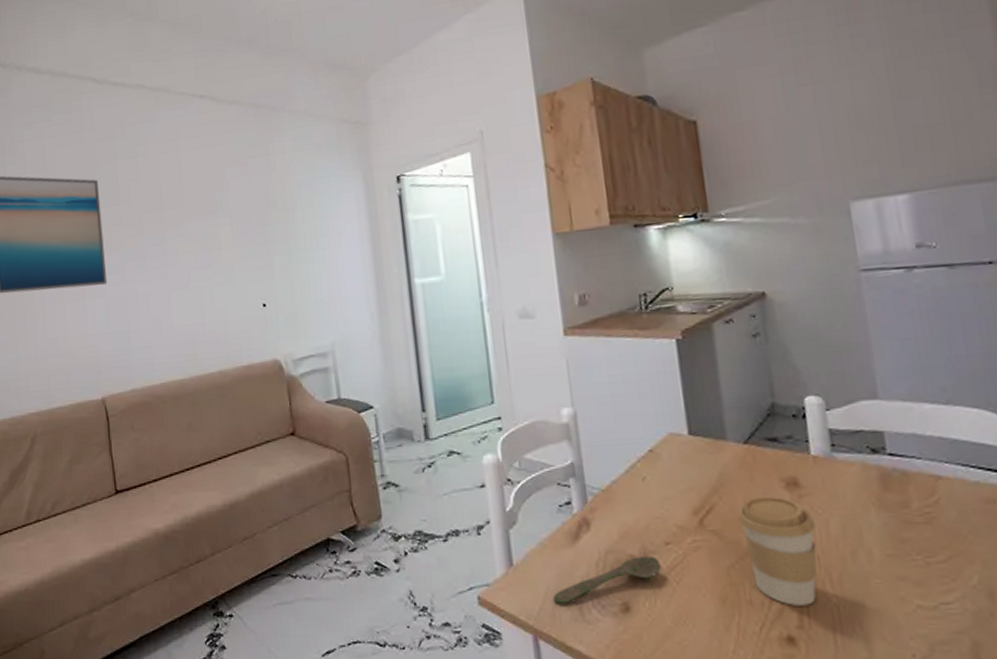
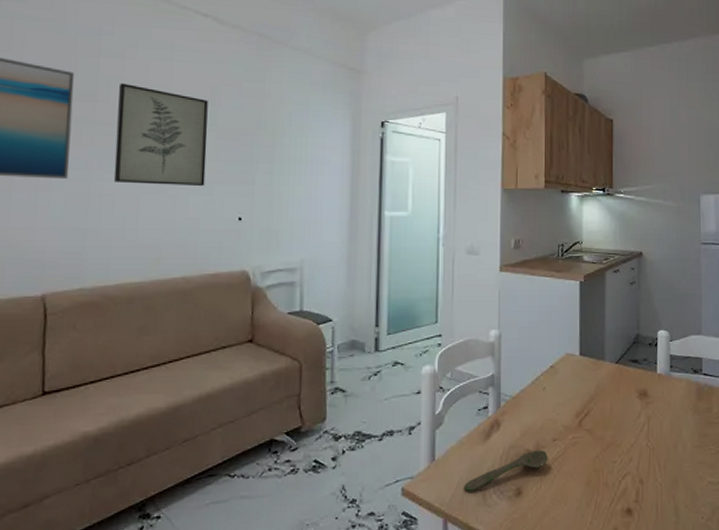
wall art: none [136,181,226,282] -> present [113,82,208,186]
coffee cup: present [737,495,817,606] -> none [605,403,654,485]

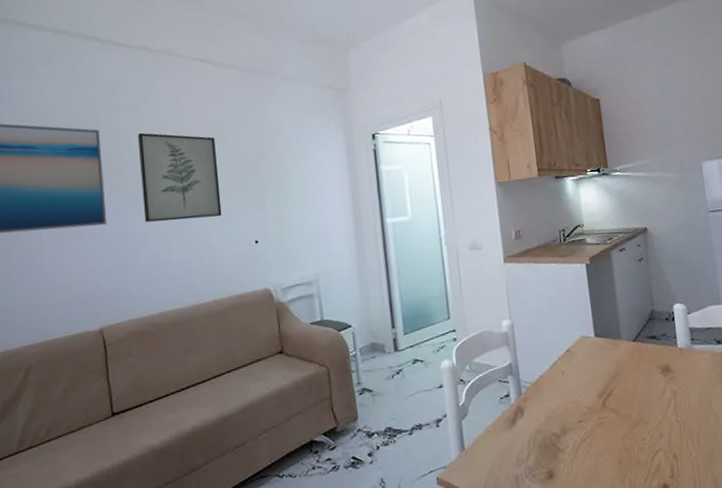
spoon: present [464,450,548,491] -> none [496,432,576,477]

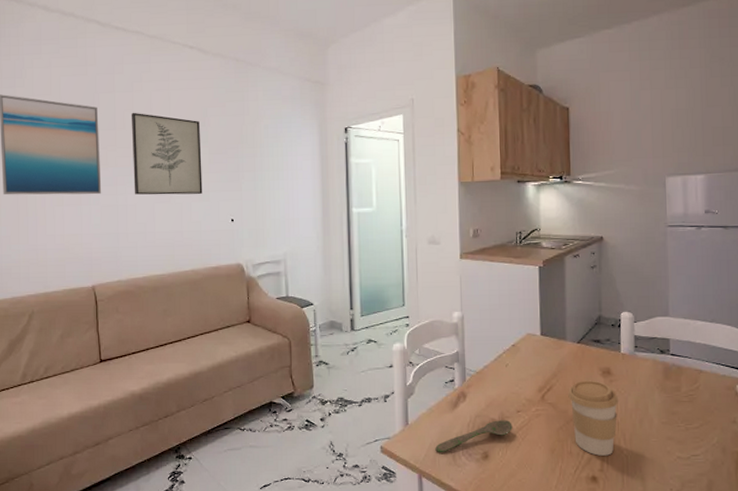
spoon: none [496,432,576,477] -> present [435,420,512,452]
coffee cup: none [629,379,683,461] -> present [568,380,618,456]

